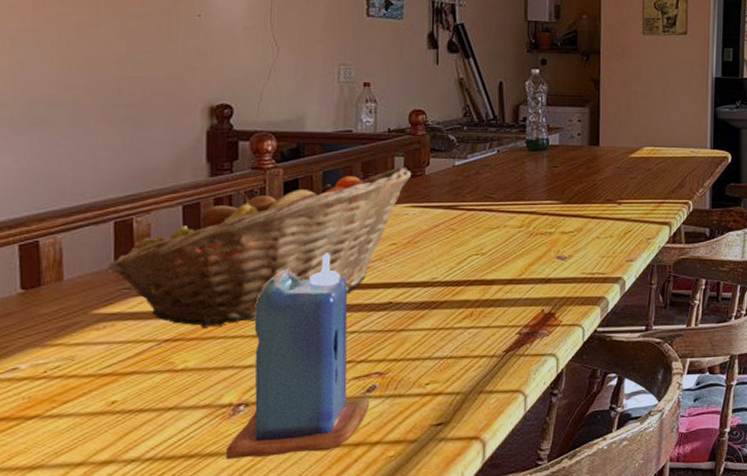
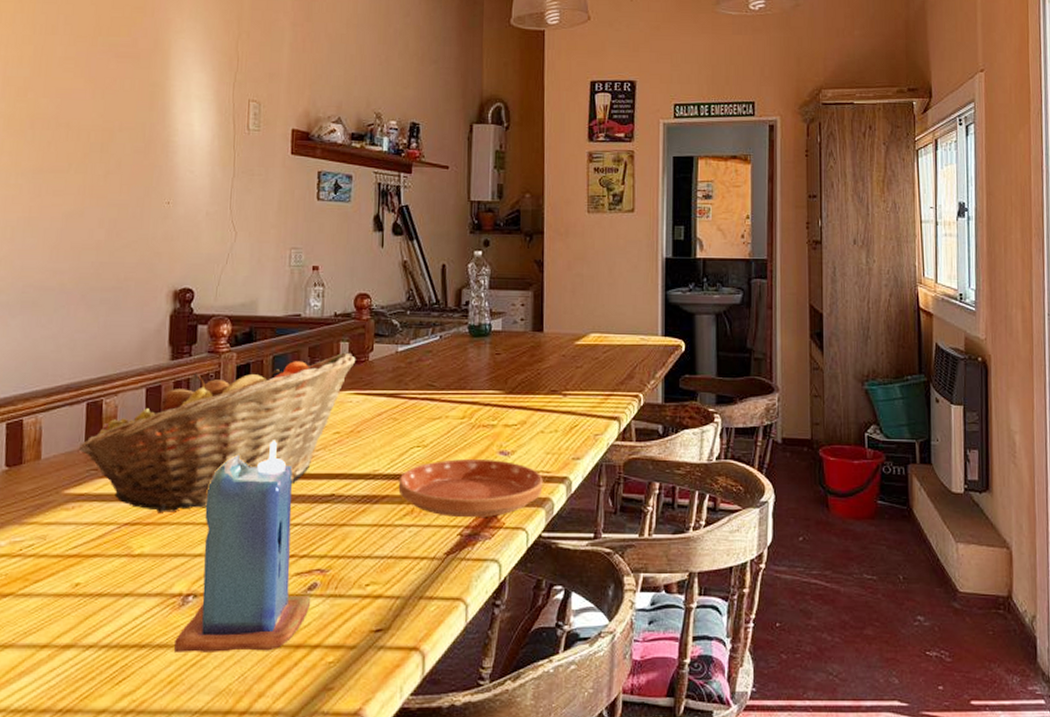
saucer: none [457,264,598,319] -> present [398,459,543,518]

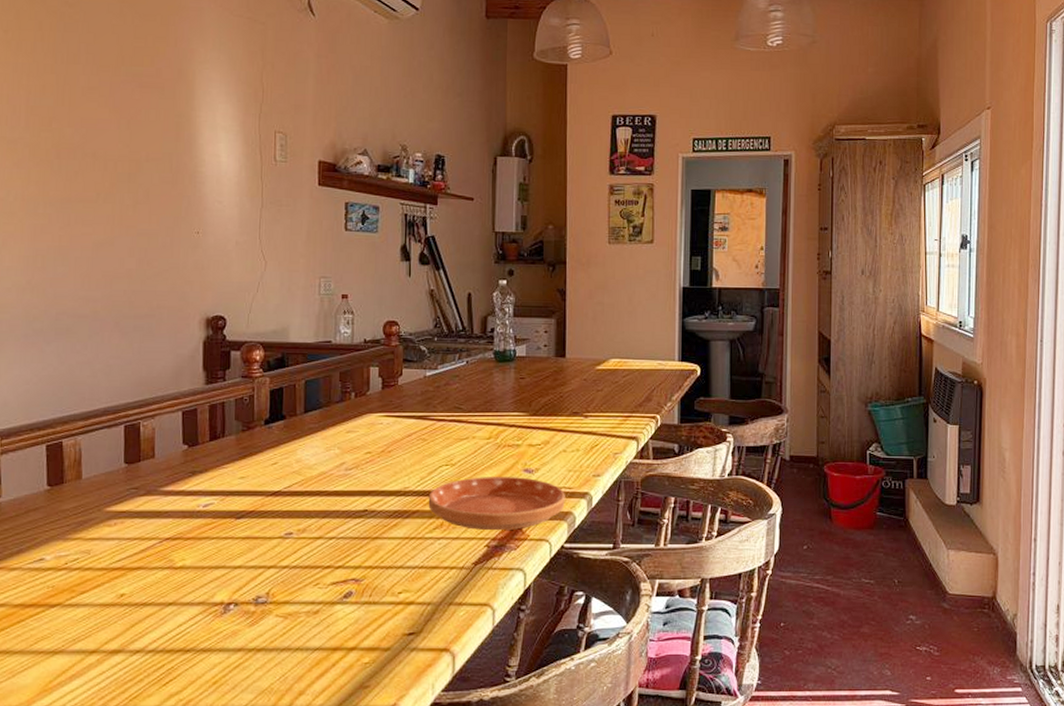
fruit basket: present [79,352,356,512] -> none [119,377,386,528]
candle: present [174,440,311,652] -> none [218,460,347,656]

